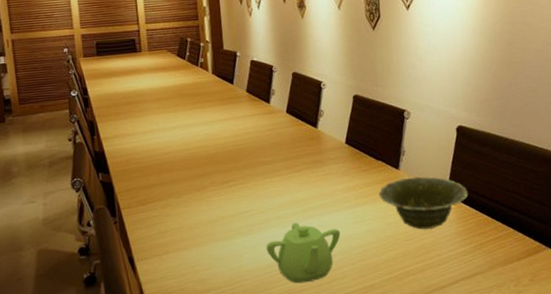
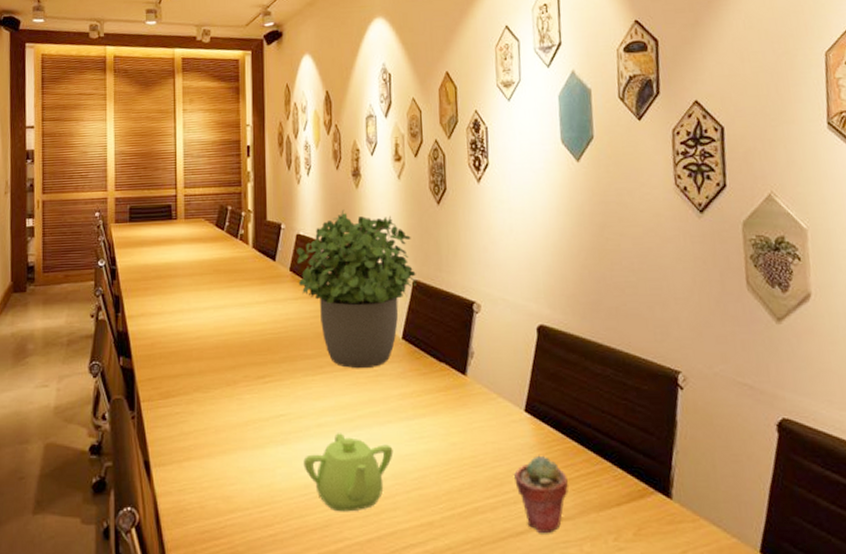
potted plant: none [252,37,357,170] -> present [297,209,417,369]
dish: present [379,176,468,230] -> none [441,386,552,454]
potted succulent: none [438,227,480,286] -> present [514,455,568,533]

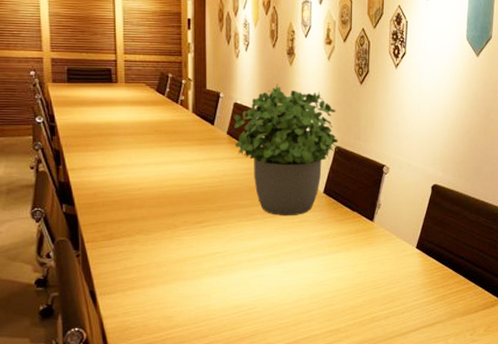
teapot: present [303,433,393,512] -> none [235,266,311,325]
potted succulent: present [514,455,568,533] -> none [404,279,442,333]

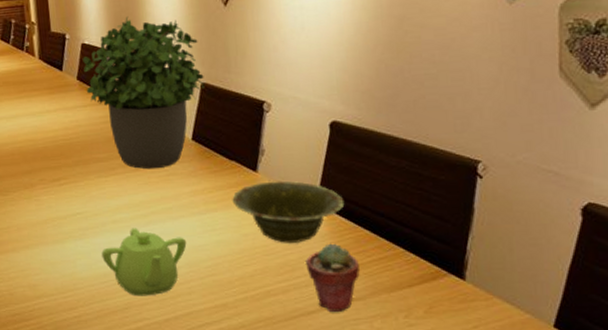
teapot: none [235,266,311,325] -> present [101,228,187,296]
dish: none [352,229,437,279] -> present [232,181,345,243]
potted succulent: none [404,279,442,333] -> present [306,243,360,312]

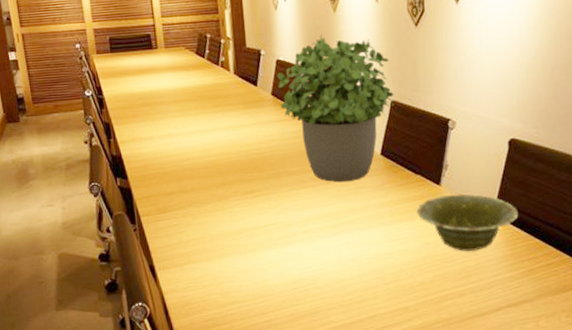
teapot: present [101,228,187,296] -> none [292,237,373,301]
potted succulent: present [306,243,360,312] -> none [482,251,529,313]

